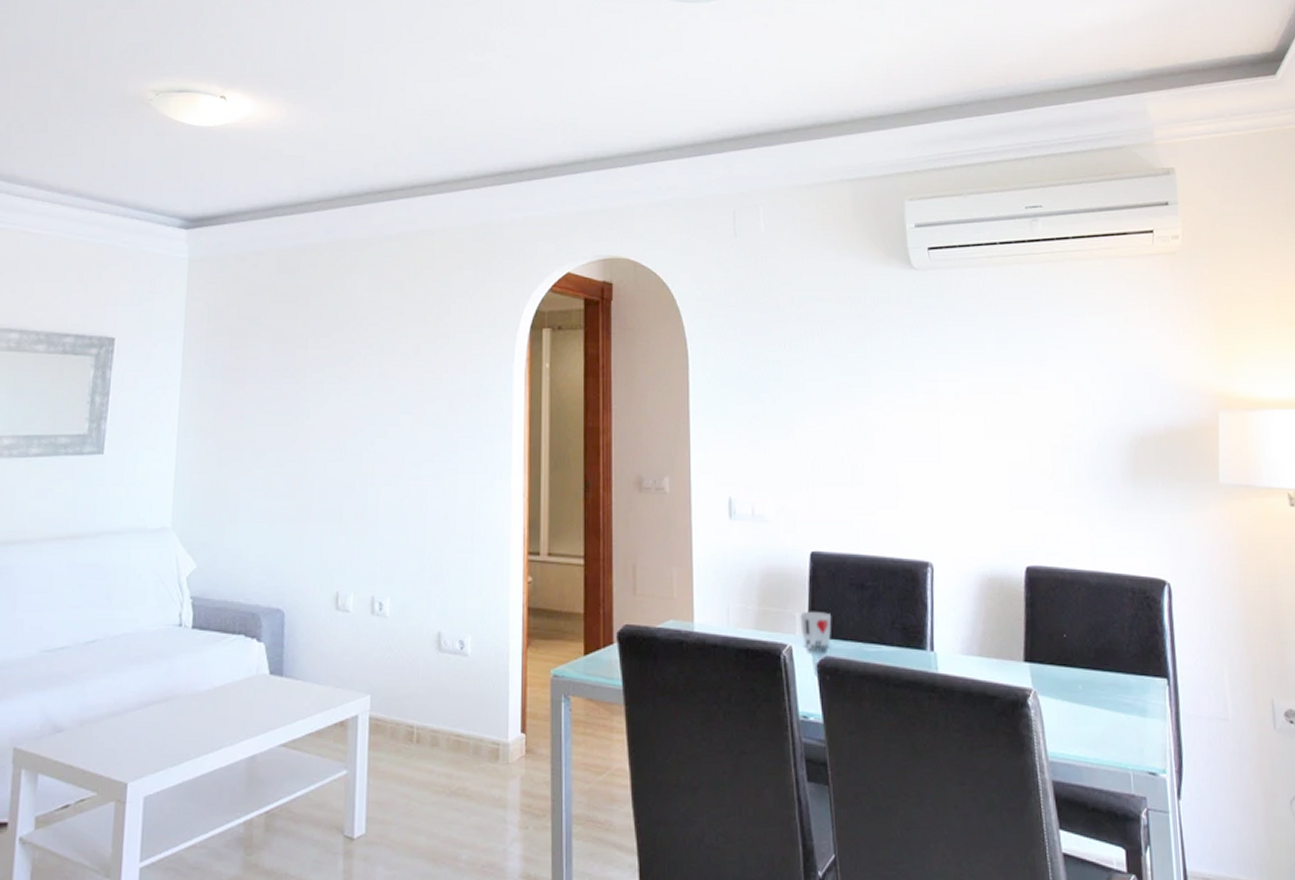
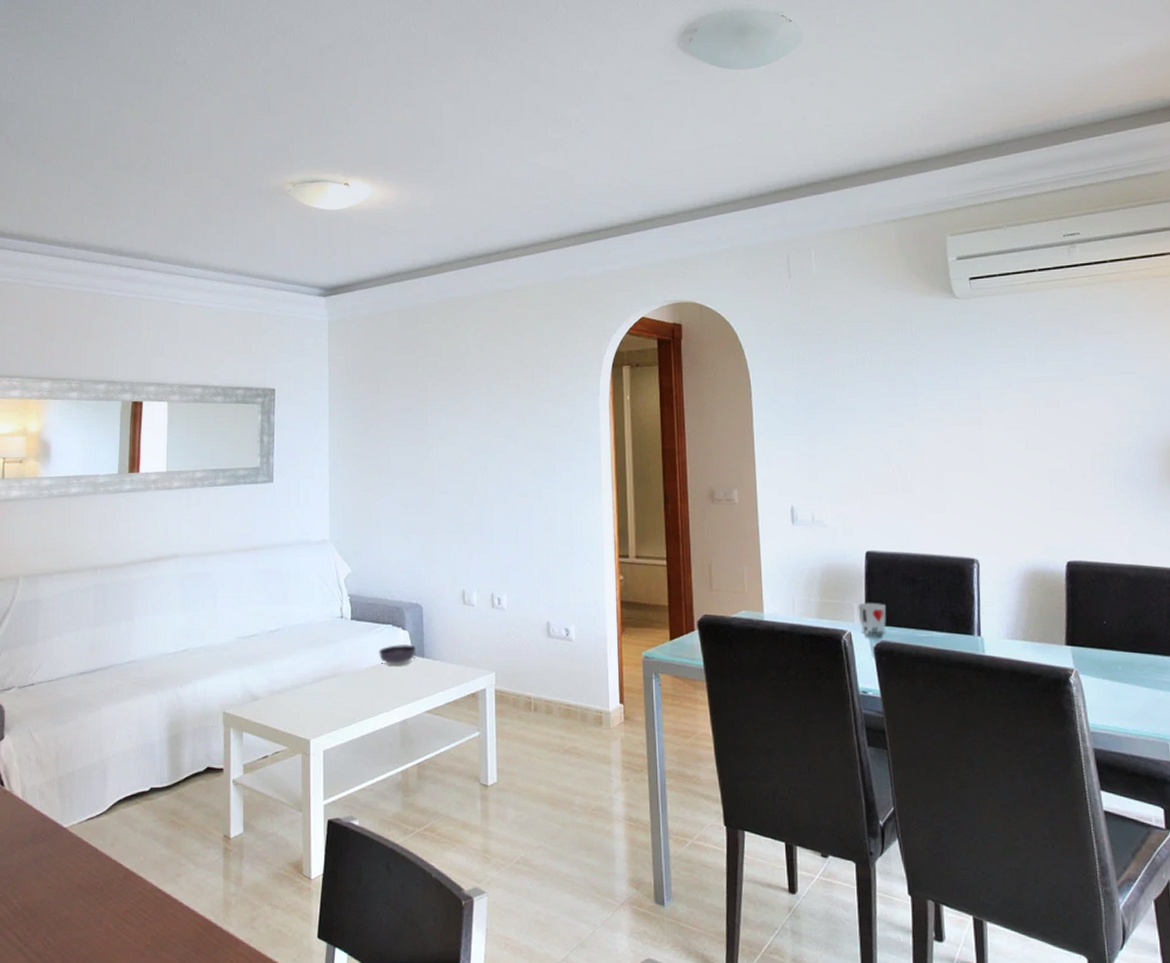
bowl: none [225,660,274,688] -> present [379,645,417,666]

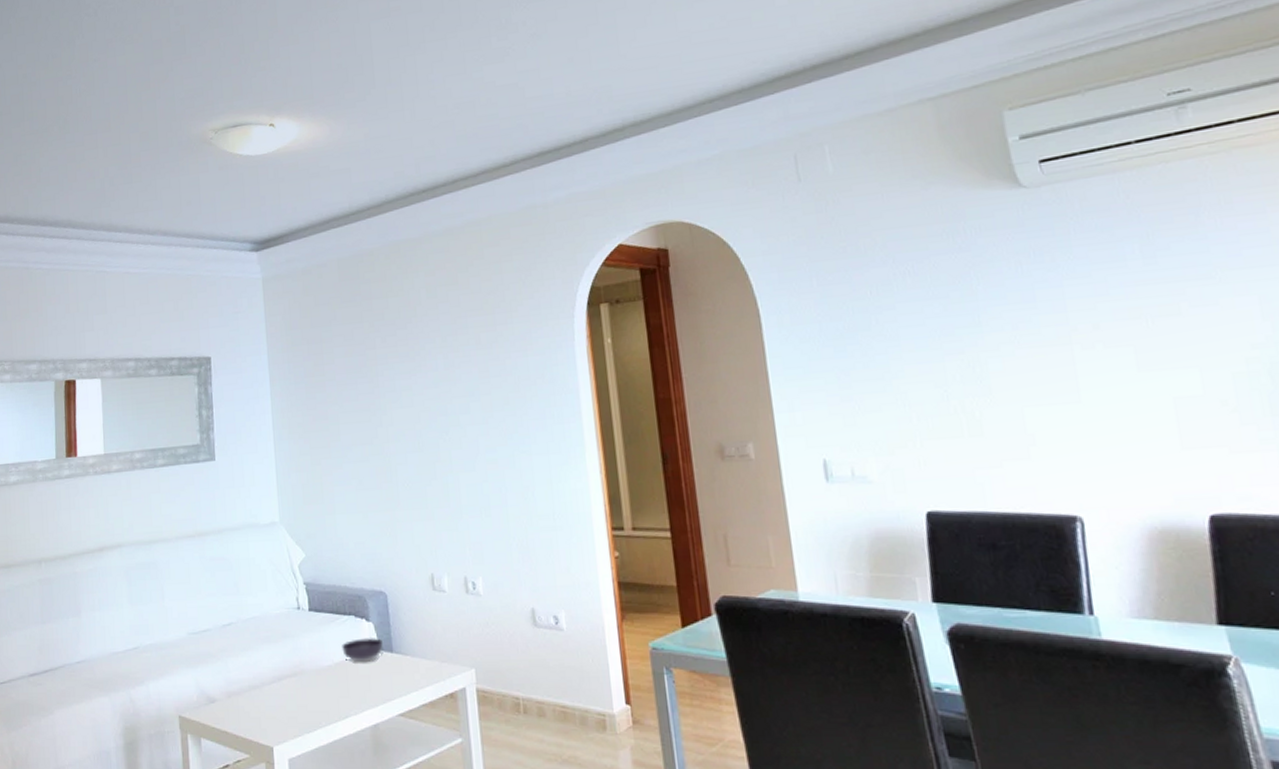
cup: present [858,602,887,640] -> none [921,575,962,623]

